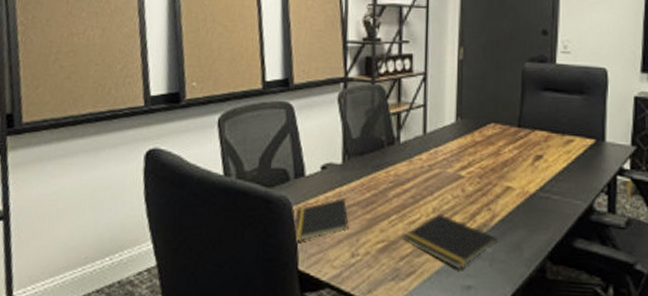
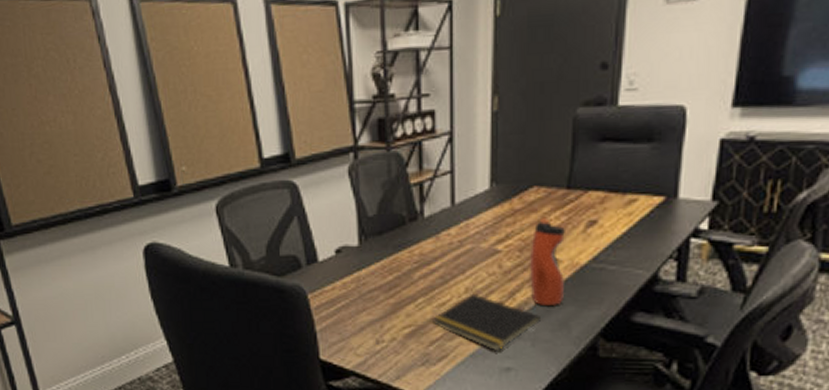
notepad: present [293,198,349,242] -> none [310,283,371,331]
water bottle: none [488,149,517,228] -> present [530,217,565,305]

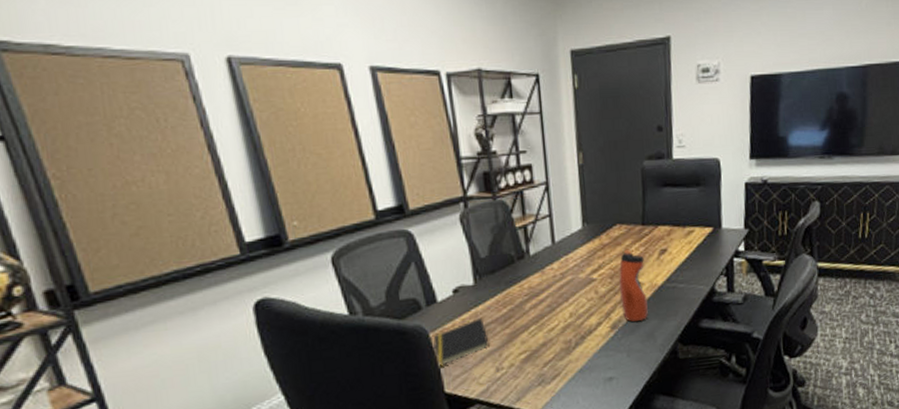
notepad: none [310,283,371,331] -> present [433,318,490,367]
notepad: present [431,293,541,351] -> none [543,317,632,365]

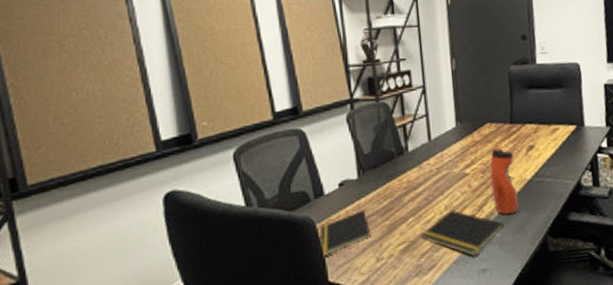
notepad: none [543,317,632,365] -> present [420,209,504,256]

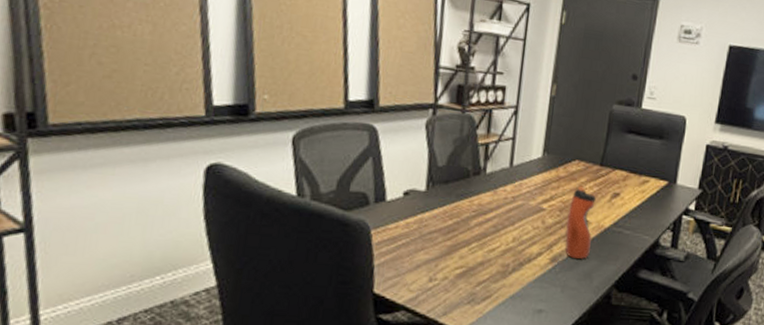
notepad: present [319,210,371,257] -> none [370,225,429,266]
notepad: present [420,209,504,256] -> none [481,243,571,295]

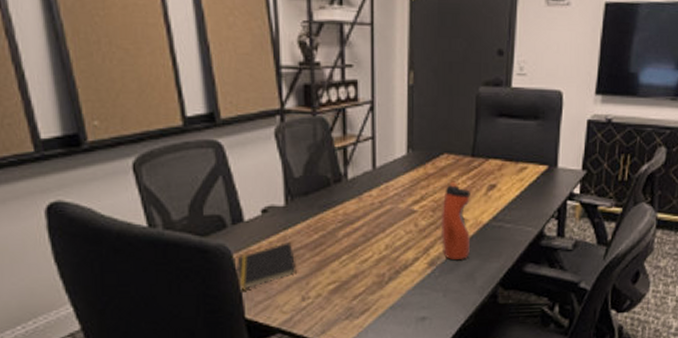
notepad: none [370,225,429,266] -> present [236,242,297,291]

